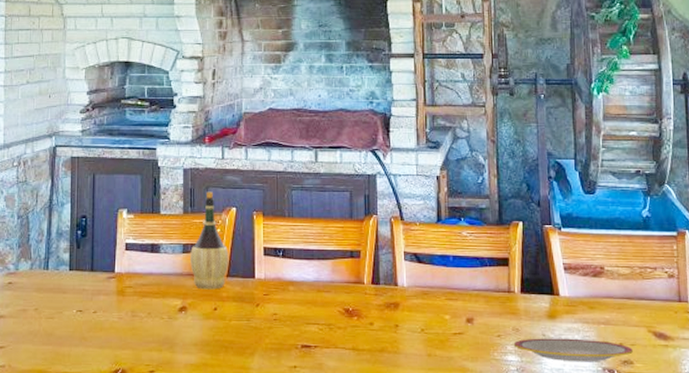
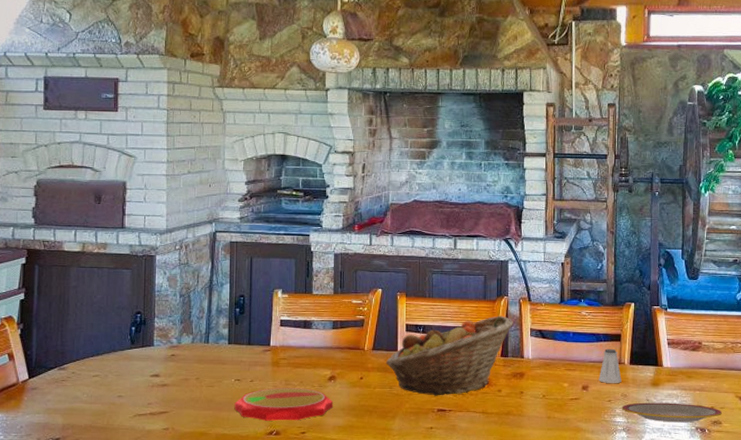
plate: none [76,320,184,358] -> present [234,388,332,421]
wine bottle: present [190,191,229,290] -> none [339,274,375,361]
fruit basket: none [242,237,385,330] -> present [385,315,513,396]
saltshaker: none [485,274,512,315] -> present [598,348,622,383]

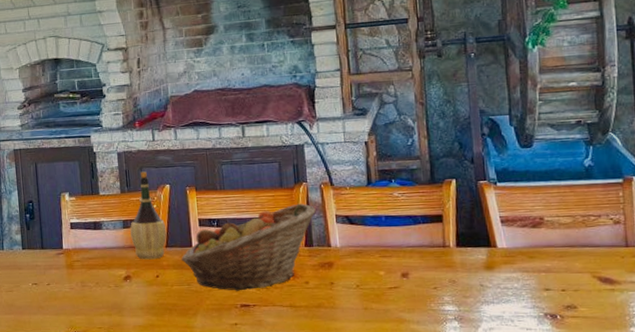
plate: present [234,388,332,421] -> none [34,289,131,323]
wine bottle: none [339,274,375,361] -> present [130,171,167,260]
saltshaker: present [598,348,622,383] -> none [420,231,448,269]
plate: present [621,402,722,423] -> none [450,287,576,309]

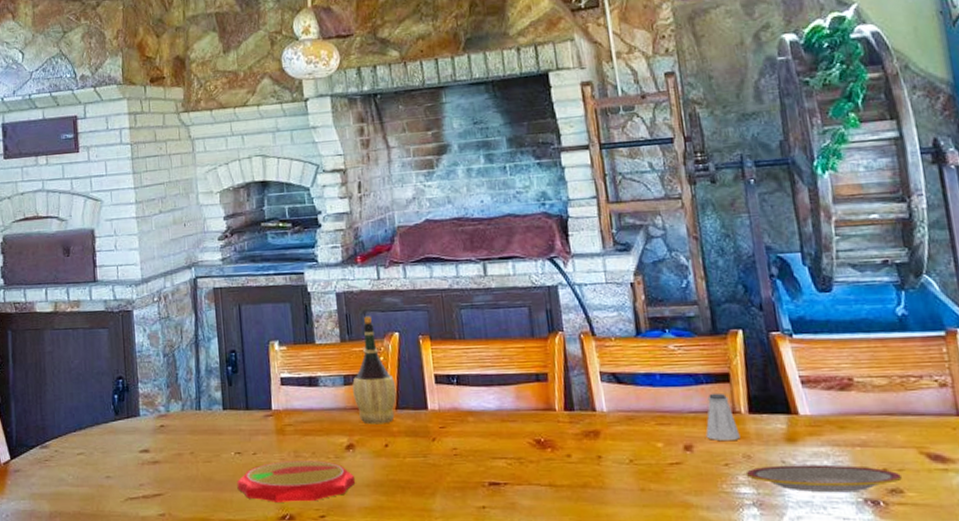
plate: none [34,289,131,323] -> present [237,460,355,502]
fruit basket: present [181,203,316,291] -> none [414,357,576,465]
saltshaker: none [420,231,448,269] -> present [705,392,741,440]
plate: none [450,287,576,309] -> present [745,464,902,493]

